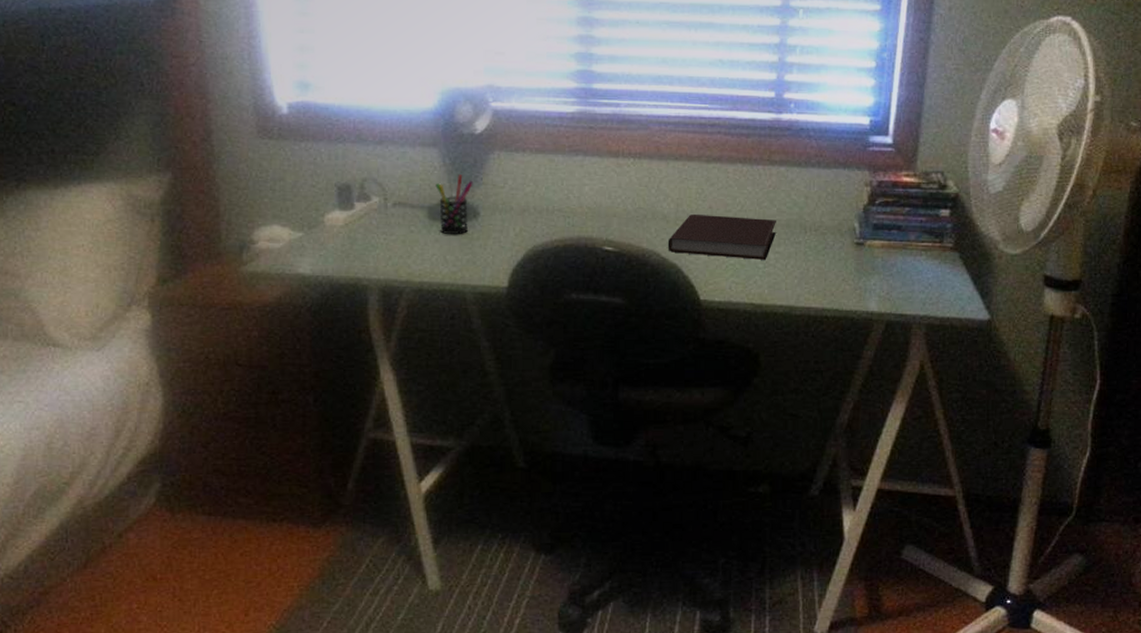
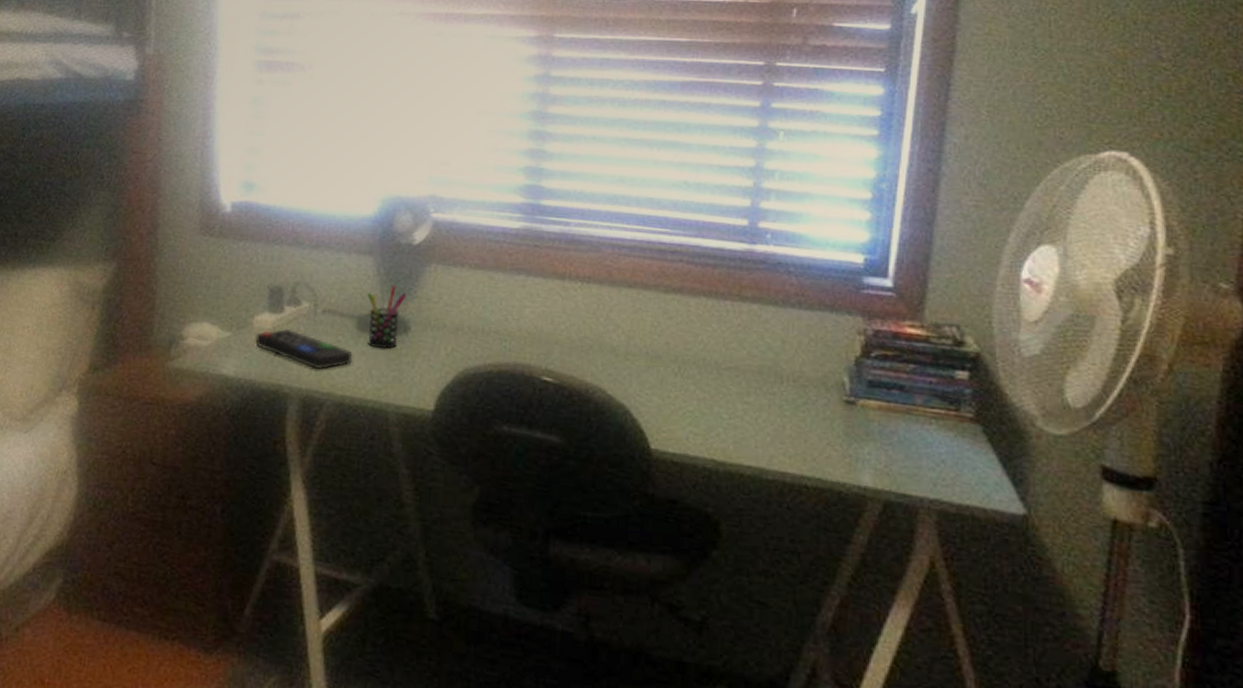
remote control: none [327,224,427,261] -> present [254,328,353,371]
notebook: present [667,215,776,260] -> none [615,349,746,410]

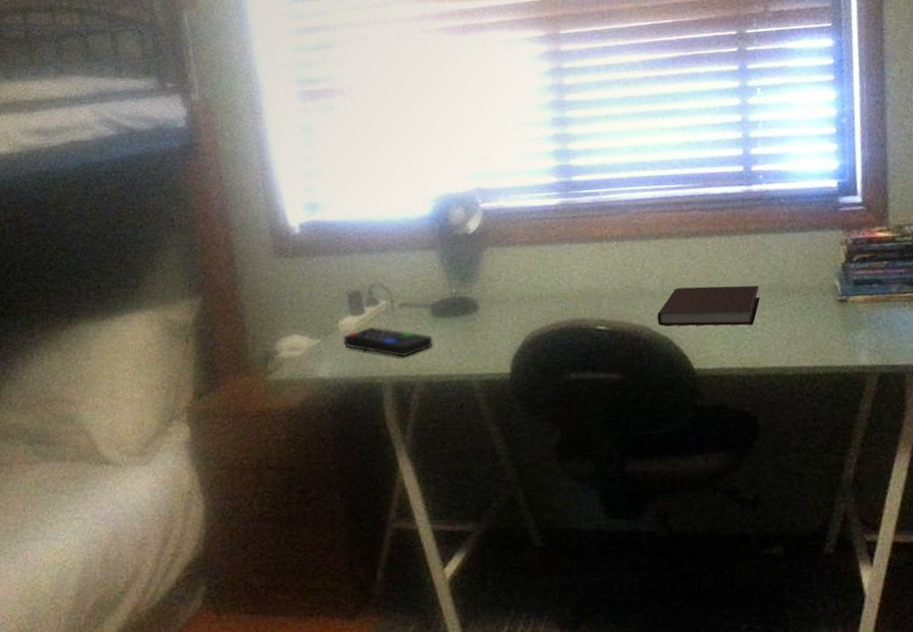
pen holder: present [367,285,407,349] -> none [436,272,471,329]
notebook: none [615,349,746,410] -> present [657,285,760,326]

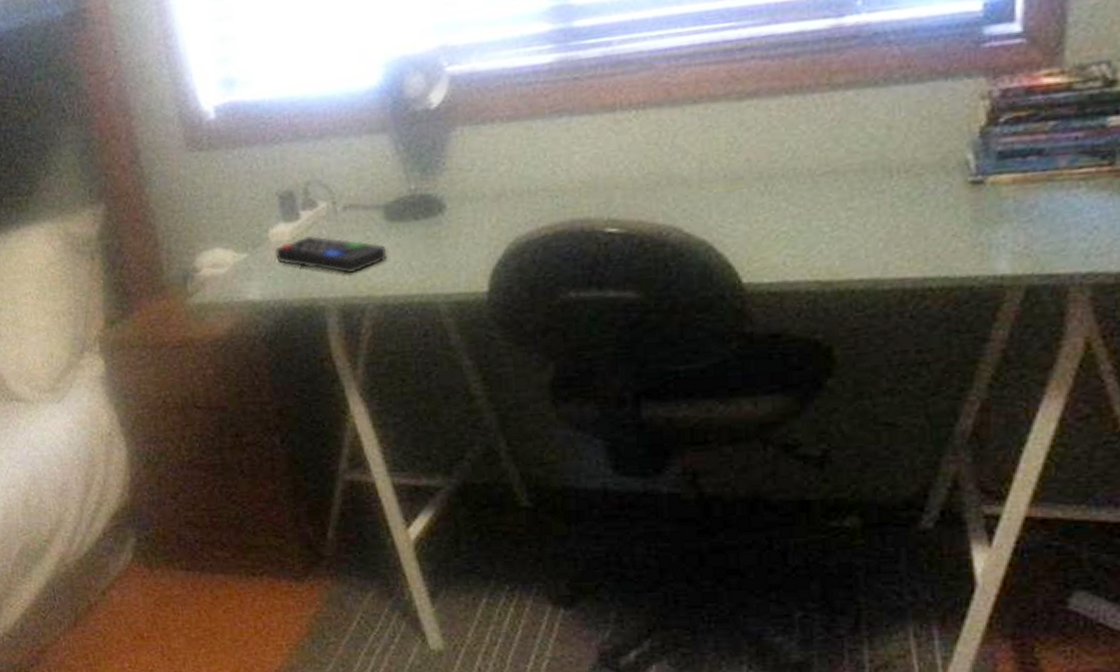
notebook: present [657,285,760,326] -> none [691,164,847,226]

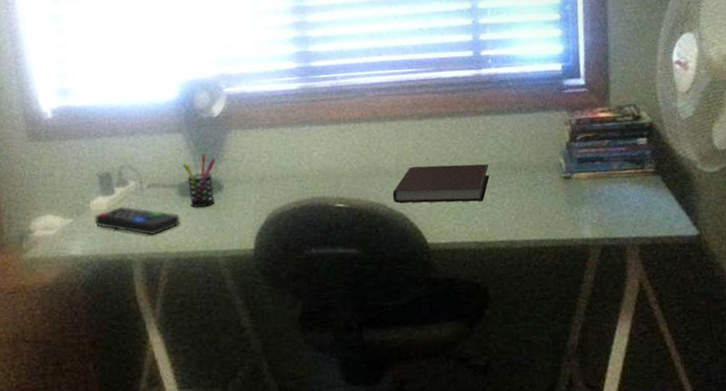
pen holder: none [389,161,435,237] -> present [183,154,216,208]
notebook: none [691,164,847,226] -> present [392,164,490,203]

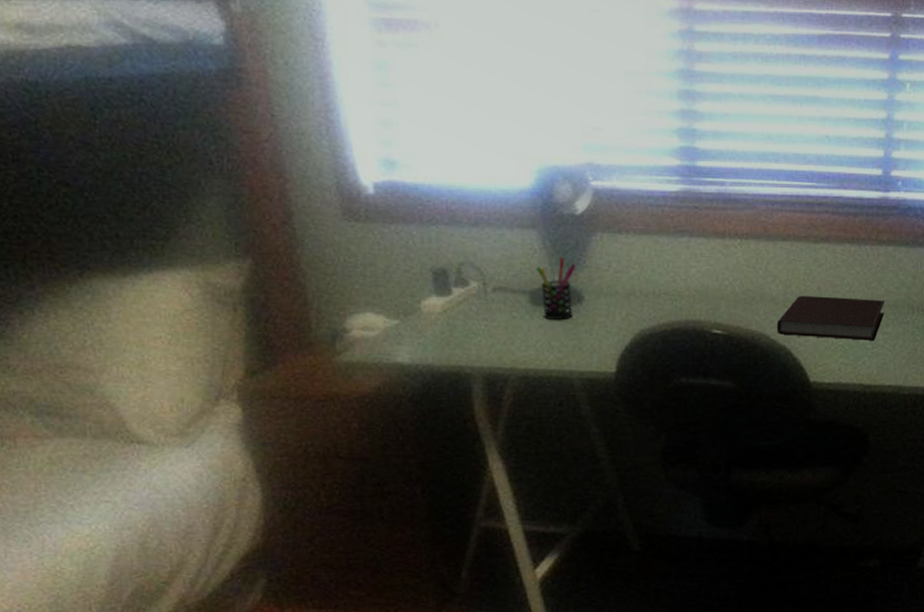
remote control: present [94,206,181,236] -> none [425,310,531,348]

